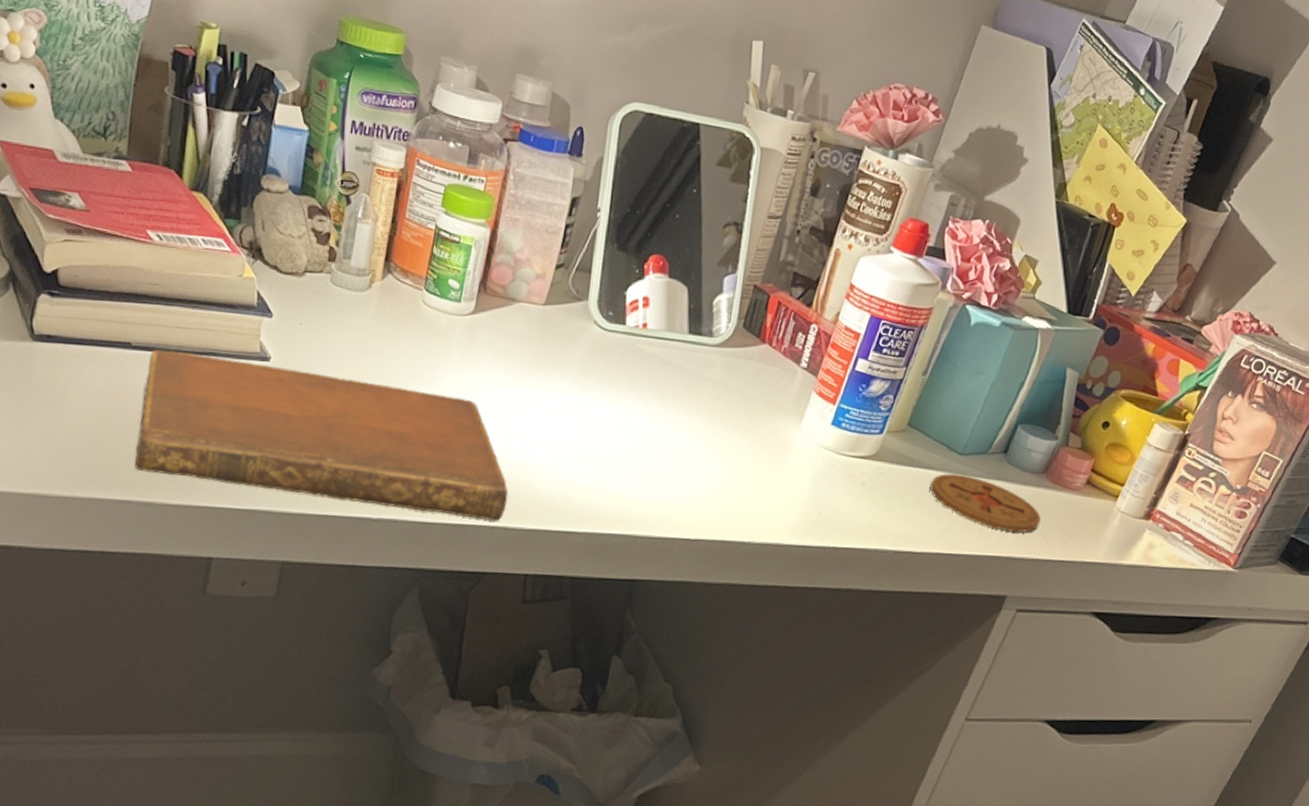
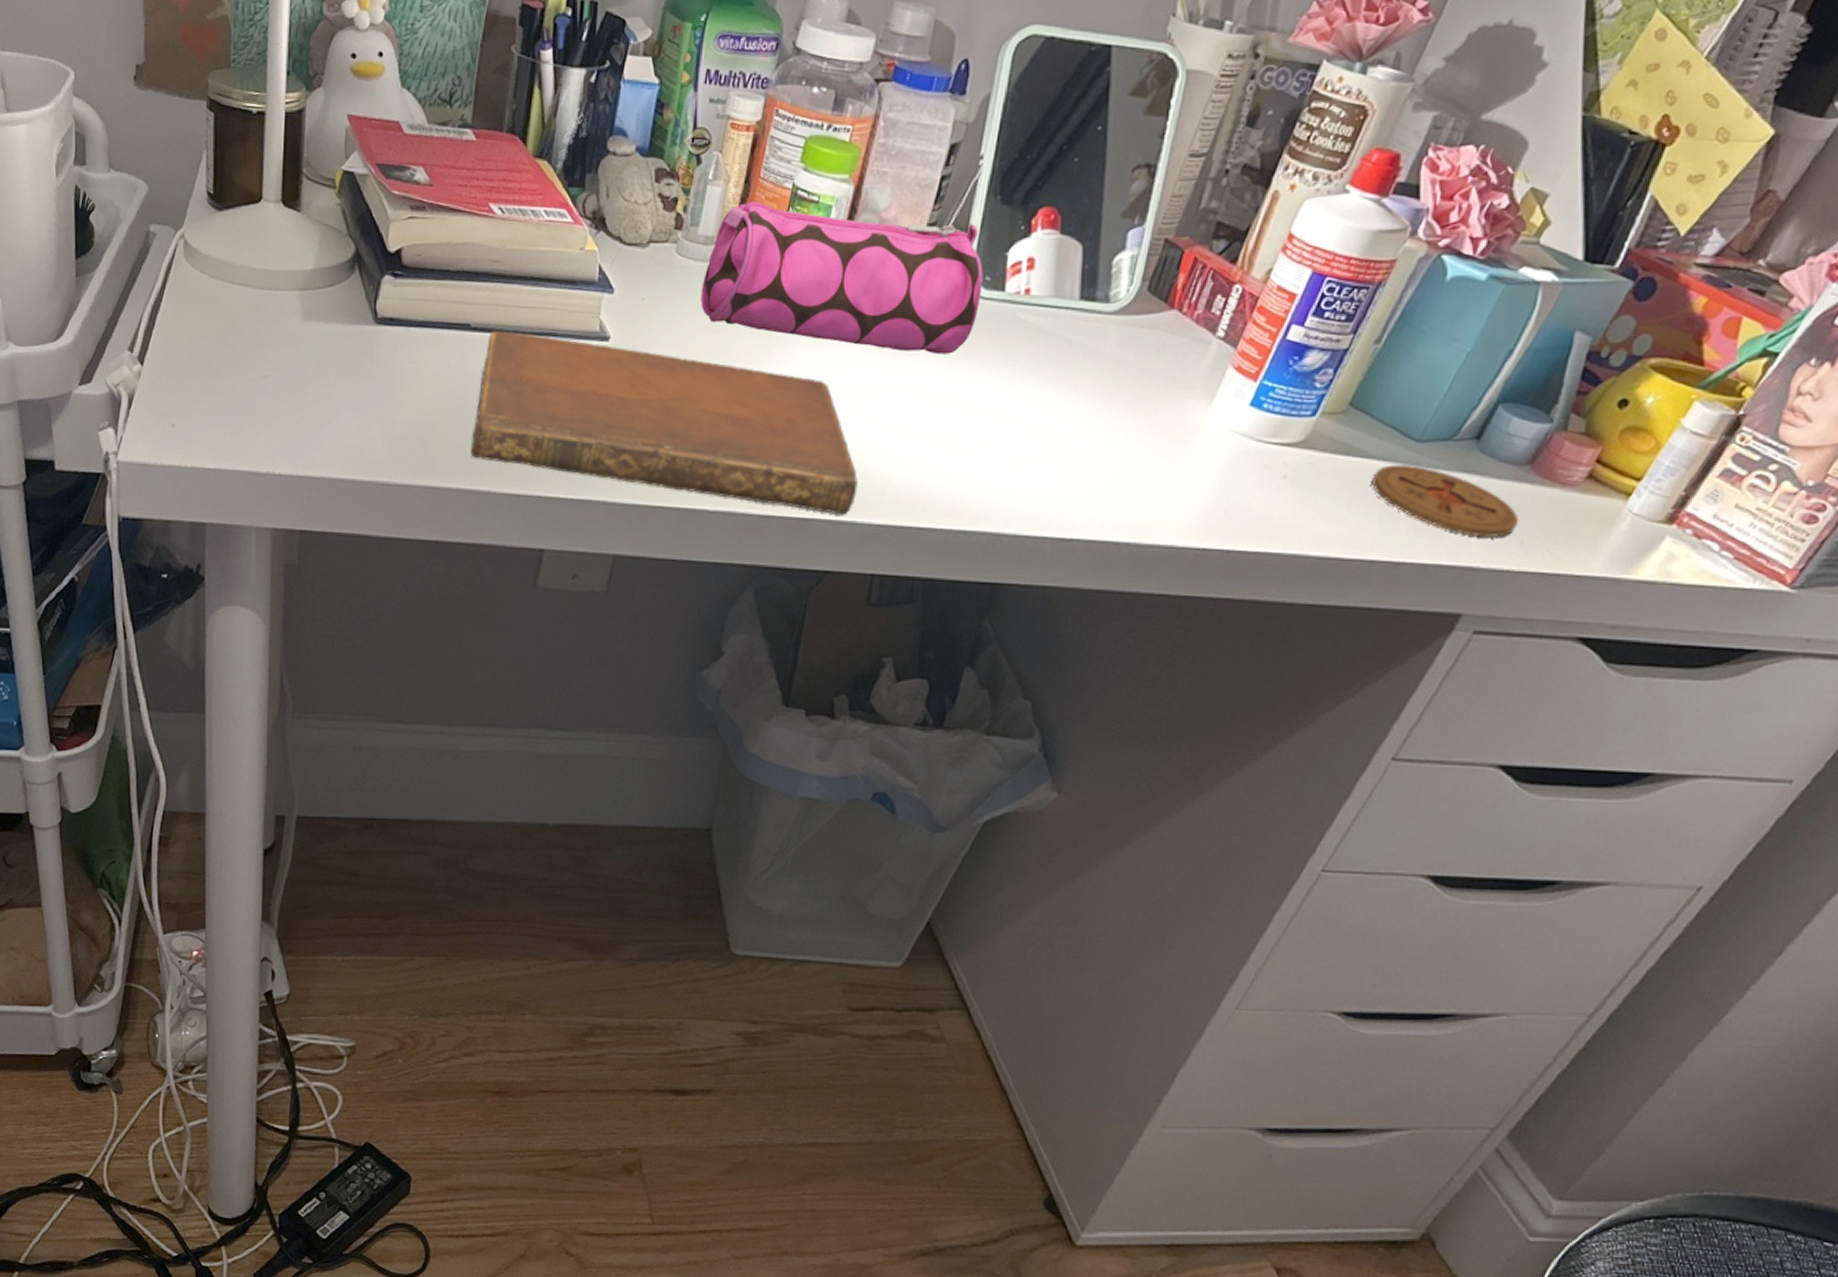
pencil case: none [355,238,607,378] -> present [701,200,983,355]

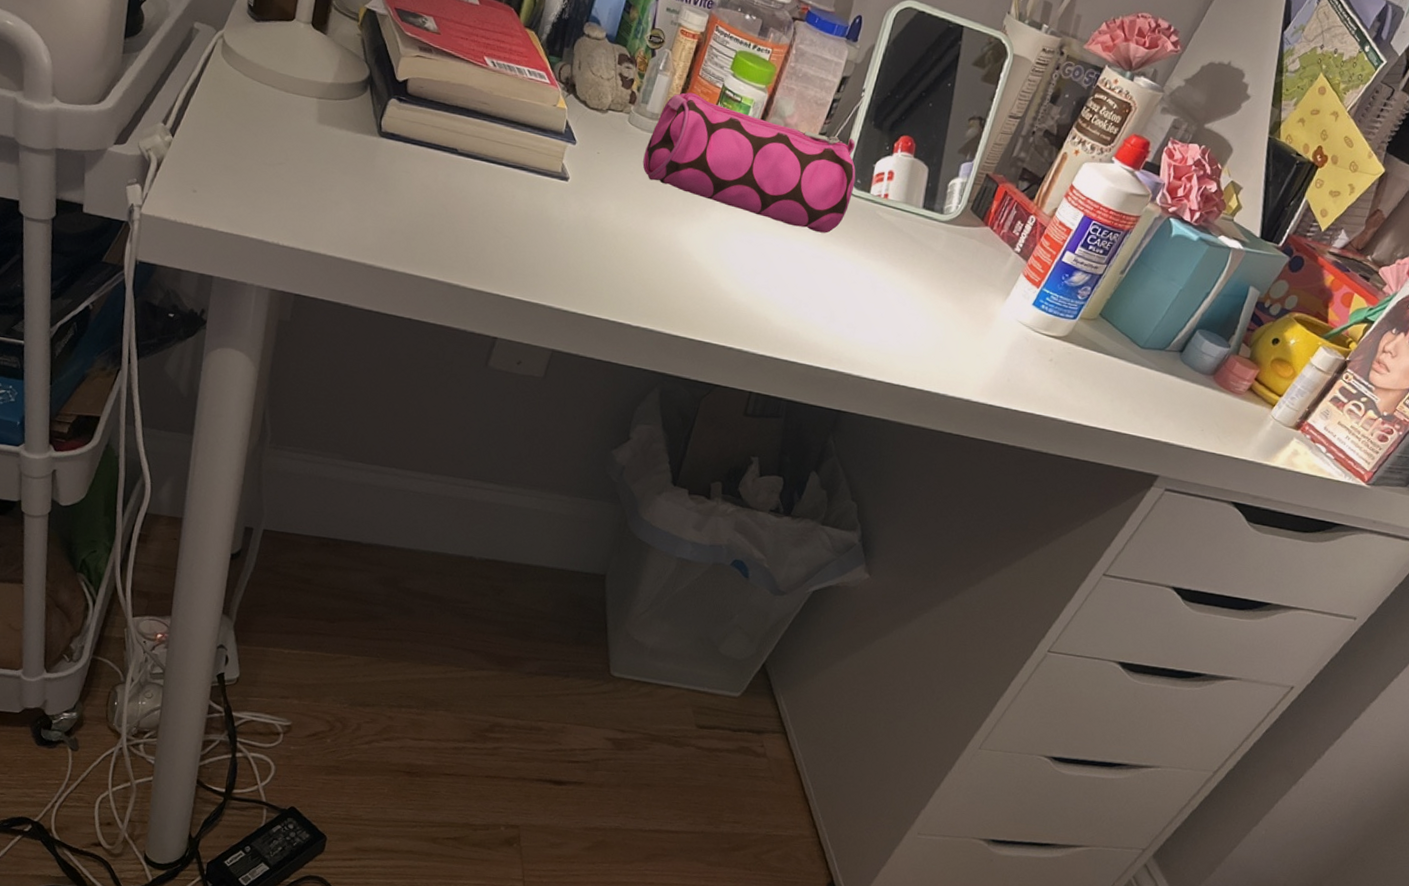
notebook: present [470,330,858,515] -> none [446,157,747,344]
coaster: present [1372,464,1519,537] -> none [1108,362,1202,424]

